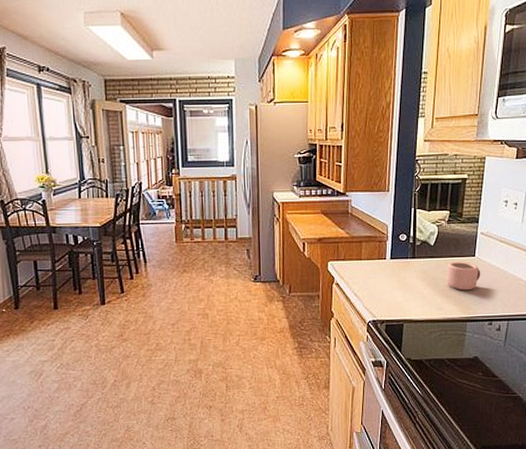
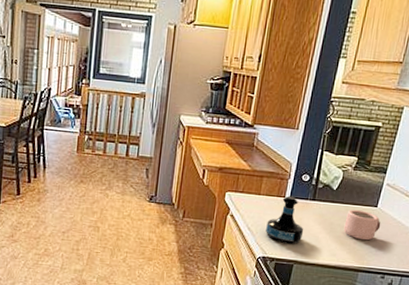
tequila bottle: none [372,257,409,305] -> present [266,196,304,245]

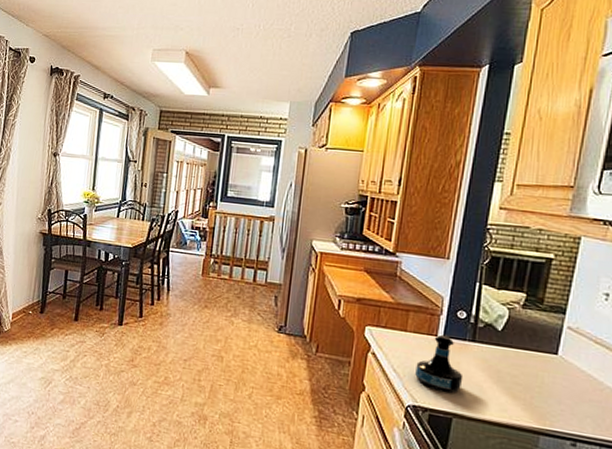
mug: present [343,209,381,241] -> none [515,355,565,396]

